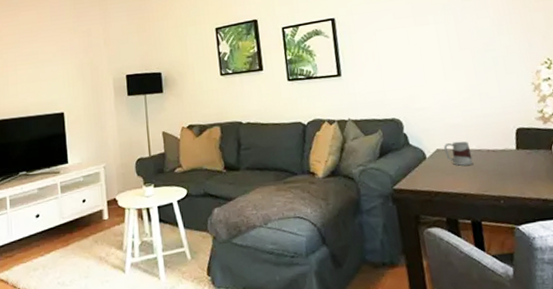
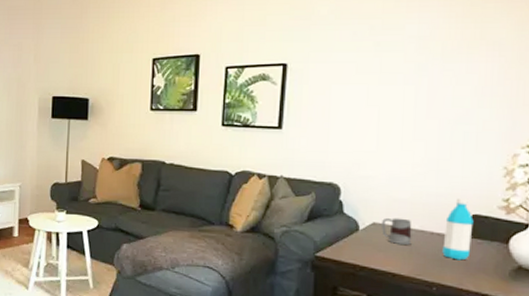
water bottle: none [496,115,524,172] -> present [442,198,474,260]

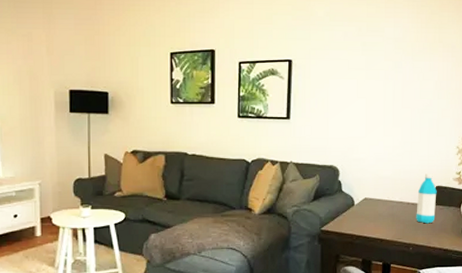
mug: present [382,217,412,245] -> none [372,192,394,214]

